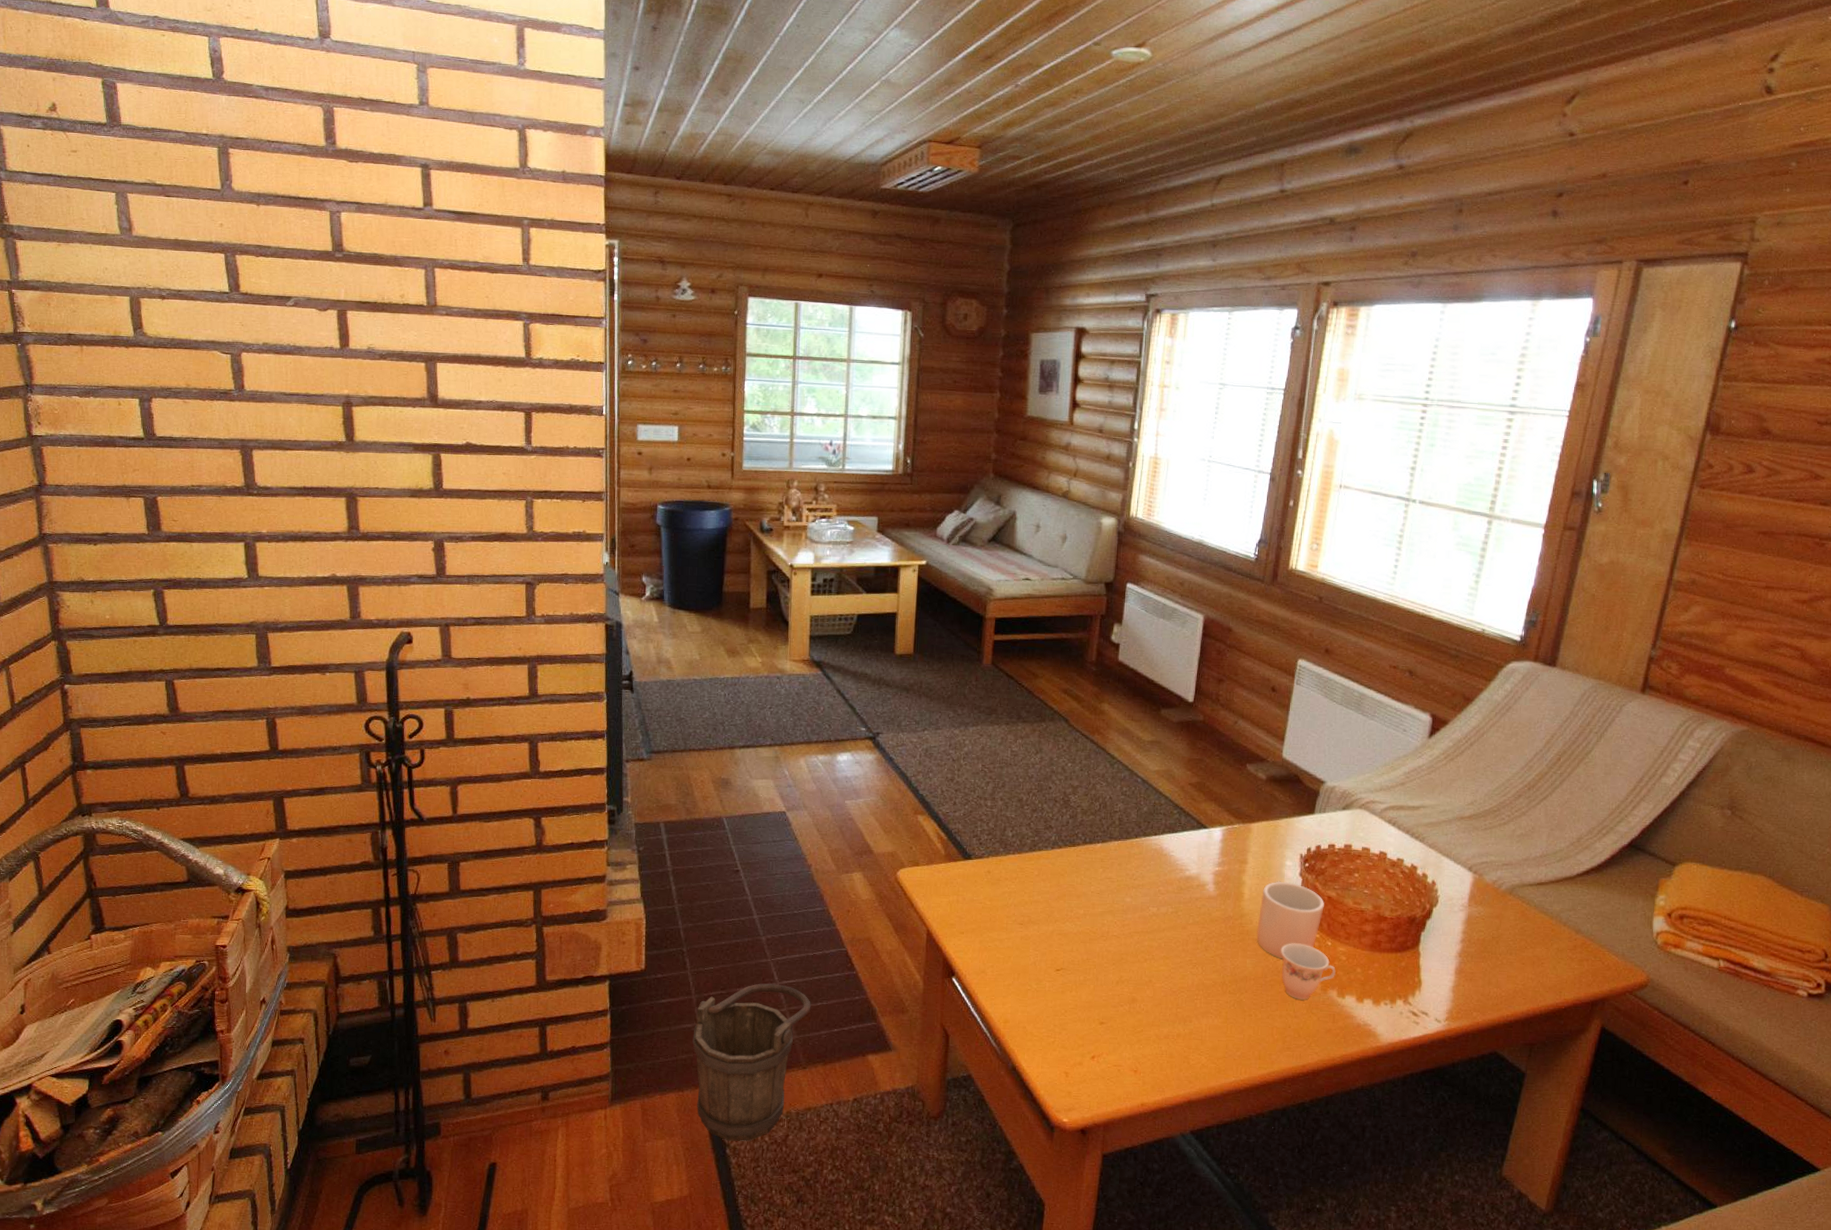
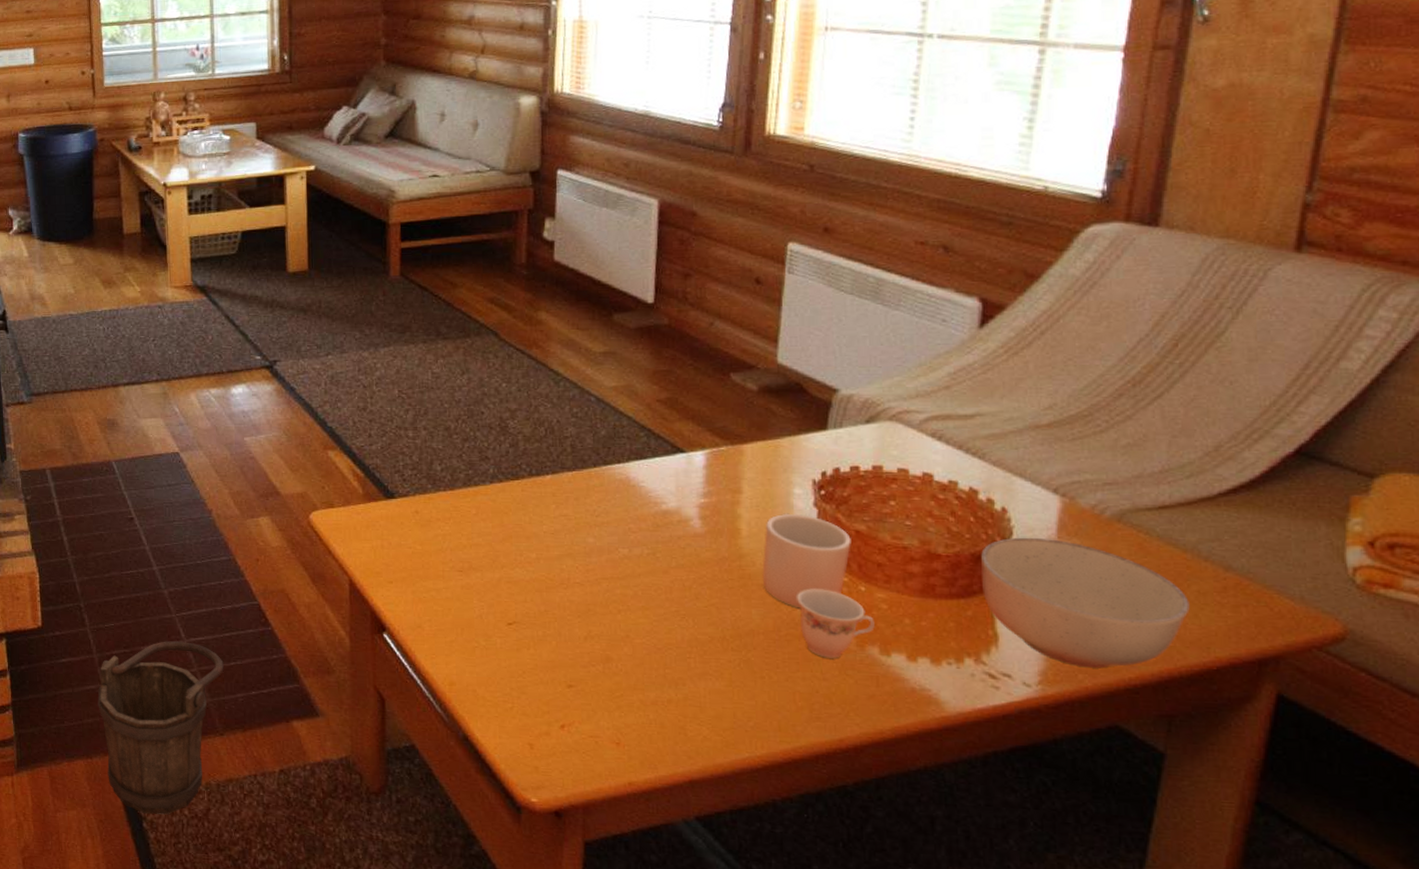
bowl: none [1413,904,1551,1008] -> present [981,537,1190,669]

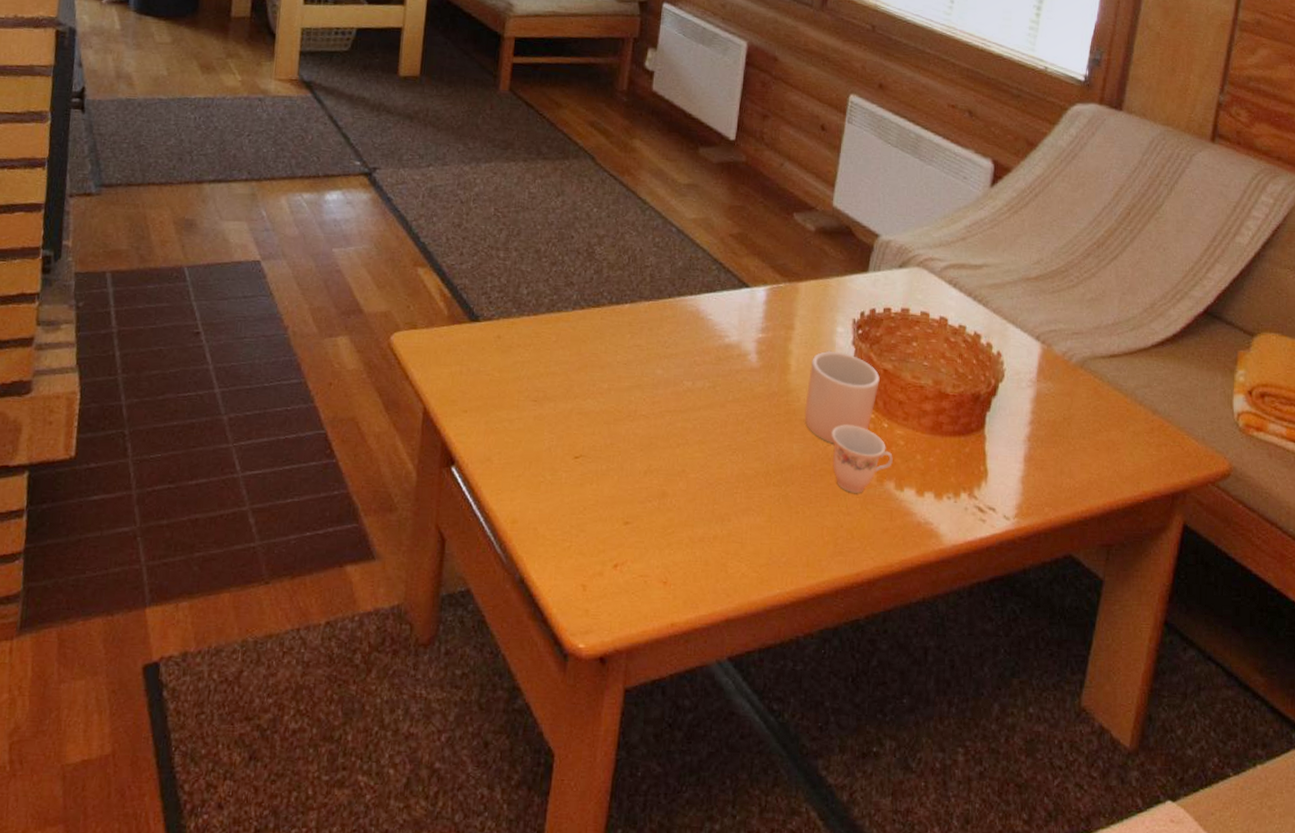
bucket: present [97,641,224,814] -> none [128,475,280,680]
bowl: present [981,537,1190,669] -> none [978,379,1127,502]

